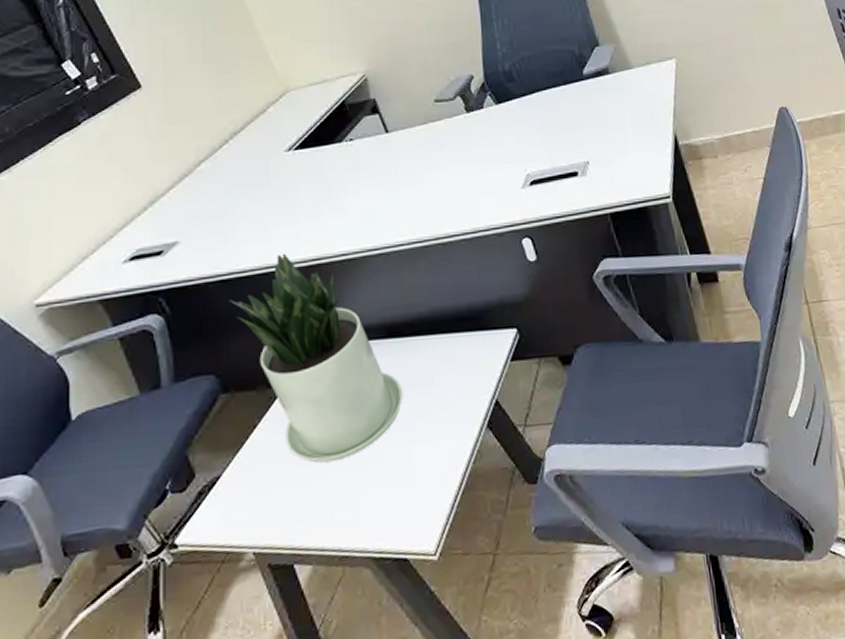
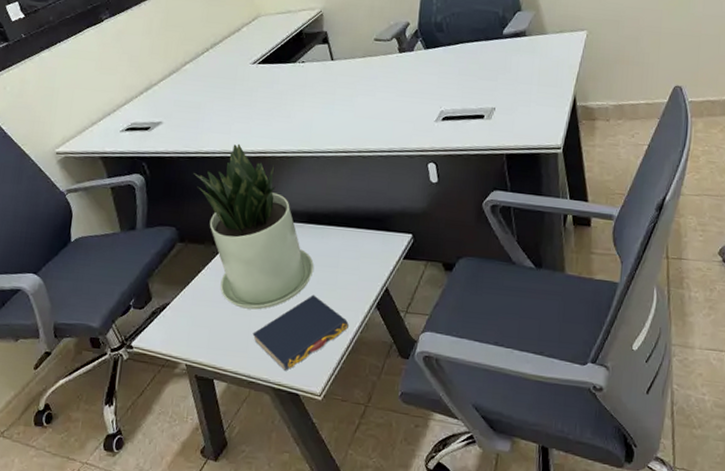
book: none [336,427,457,532] -> present [252,294,349,371]

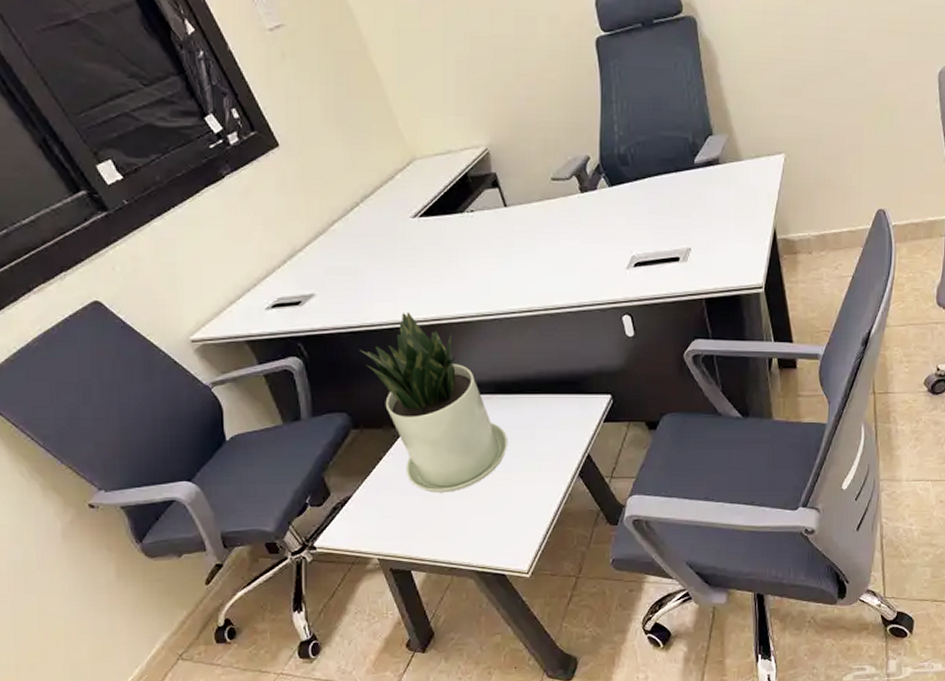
book: present [252,294,349,371] -> none [448,470,551,552]

